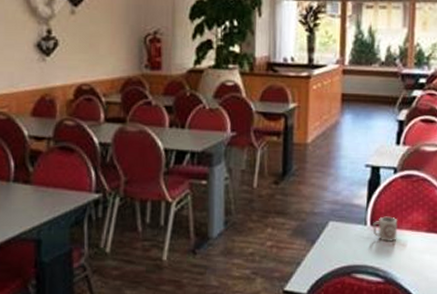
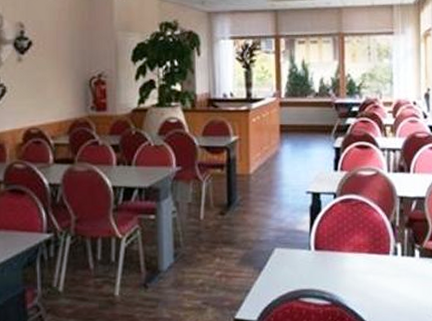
cup: present [372,216,398,242] -> none [317,240,341,265]

